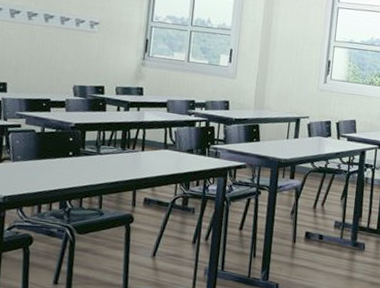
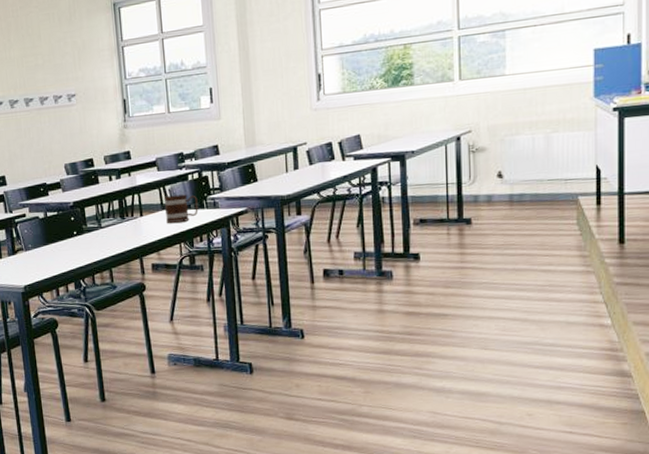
mug: none [167,137,201,165] -> present [163,194,199,223]

